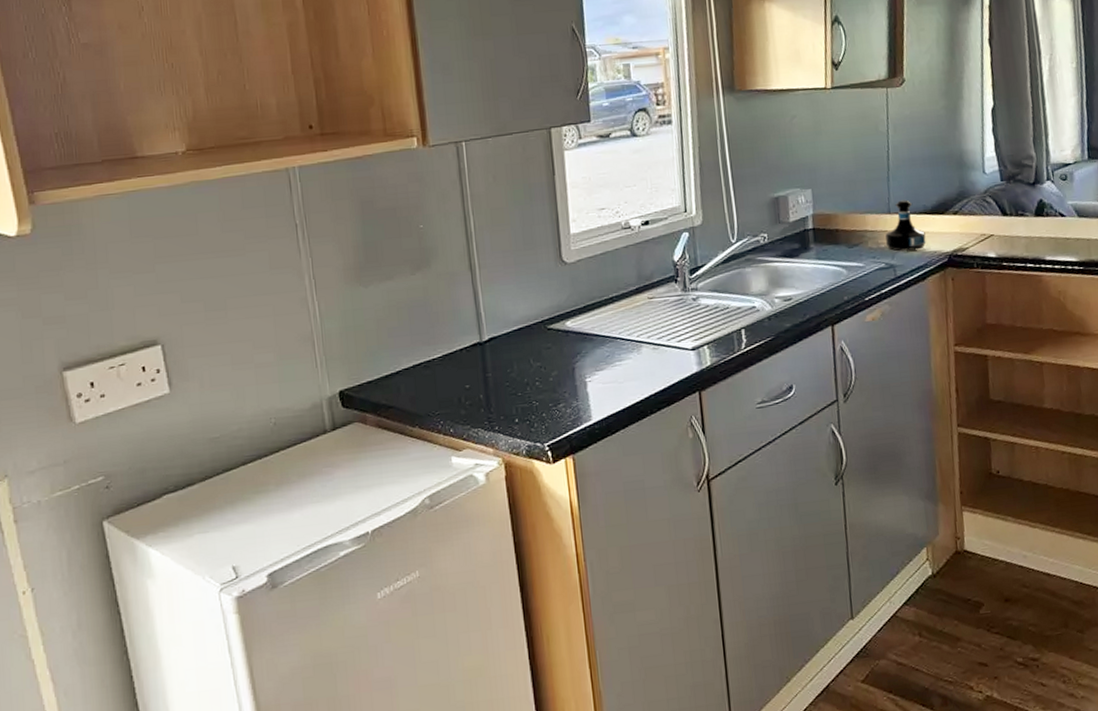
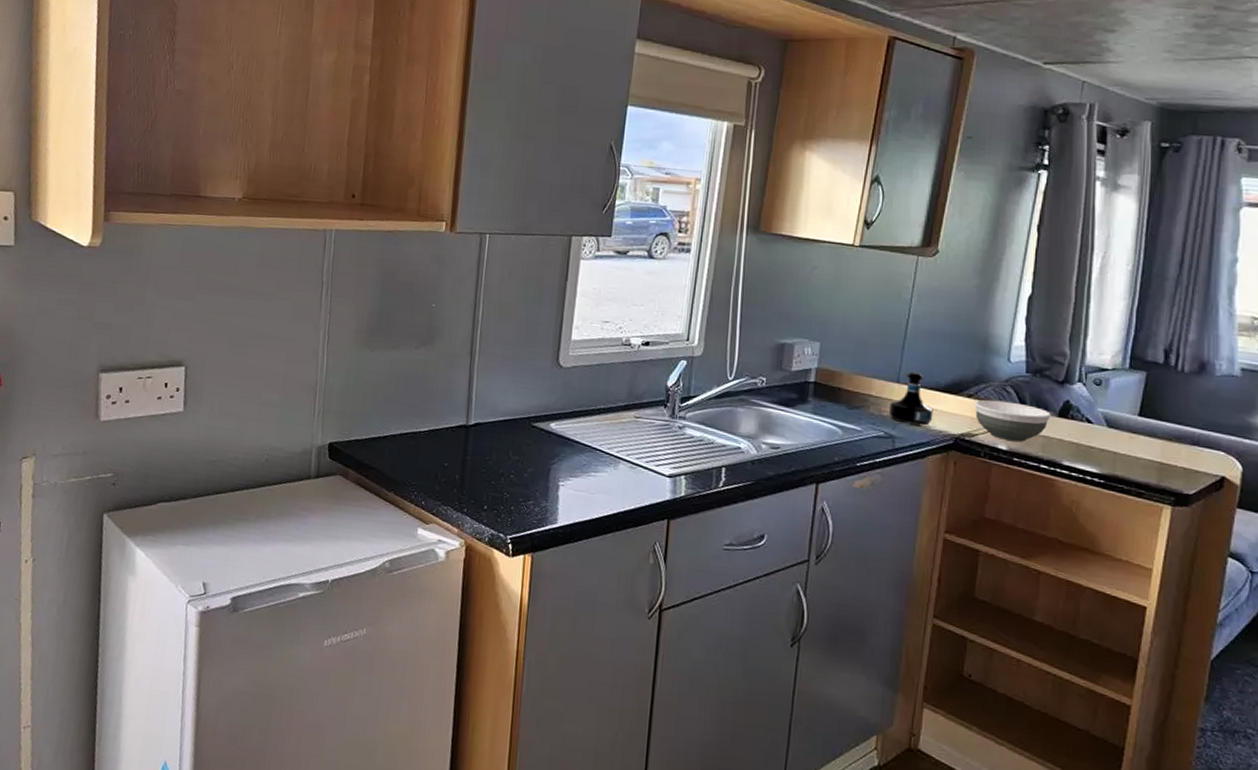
bowl: none [960,211,1029,248] -> present [974,399,1051,442]

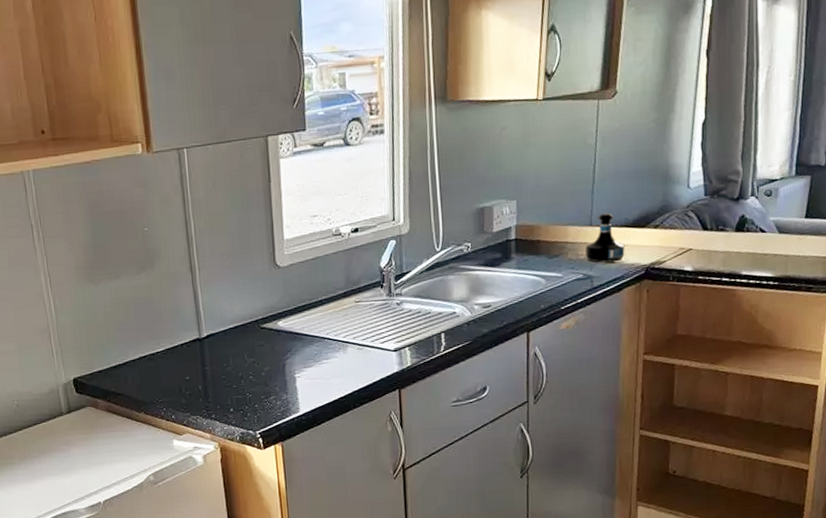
bowl: present [974,399,1051,442] -> none [661,225,729,262]

